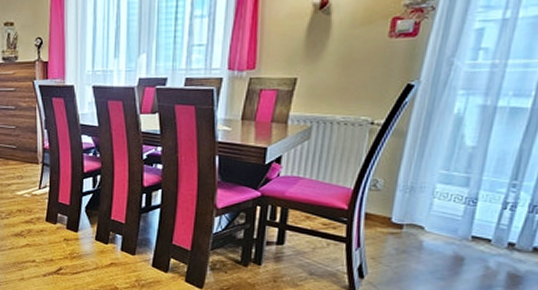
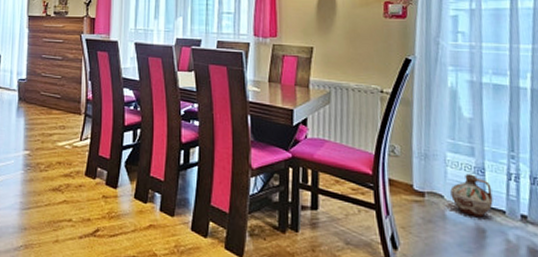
ceramic jug: none [432,205,481,247] -> present [450,174,493,218]

